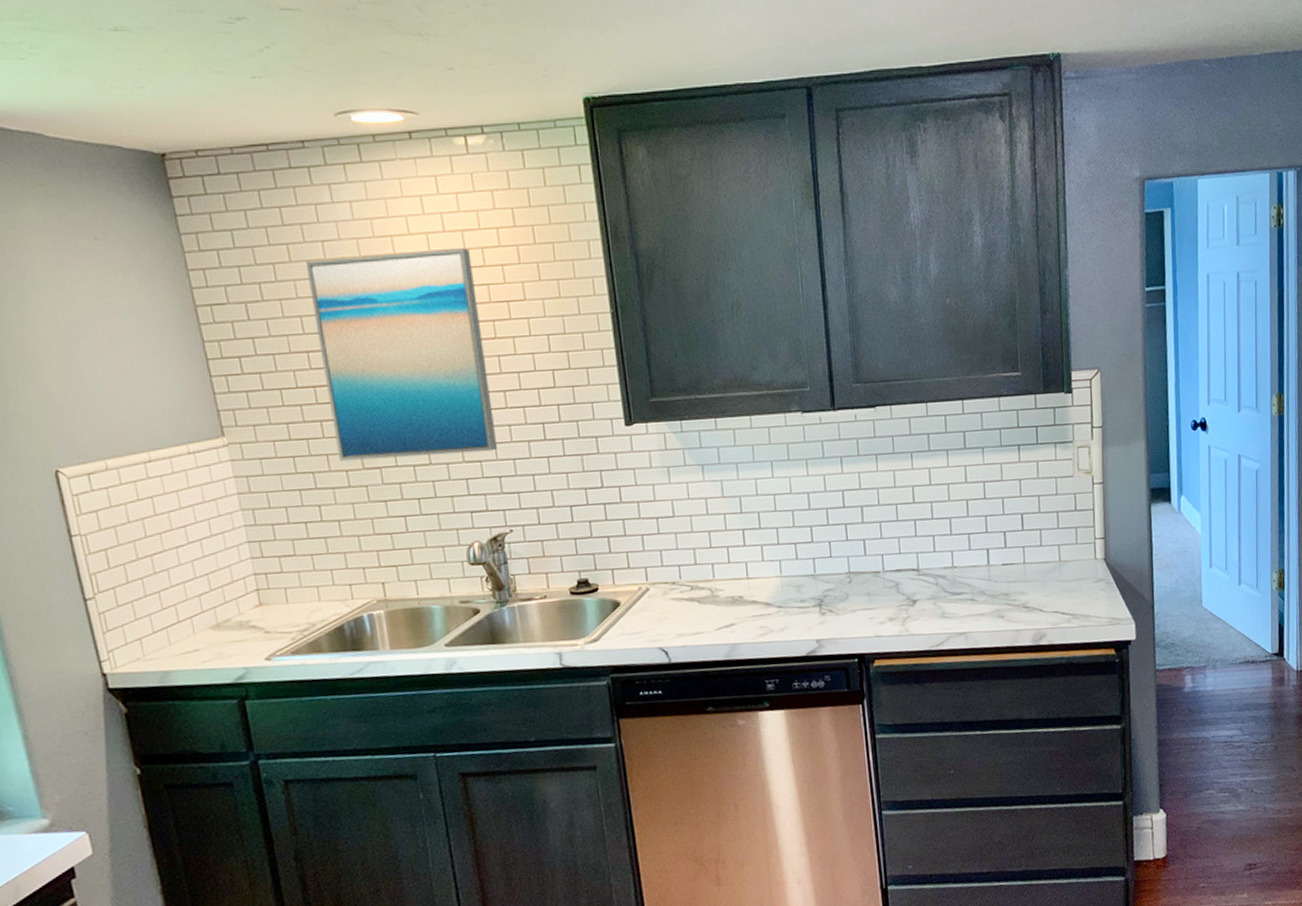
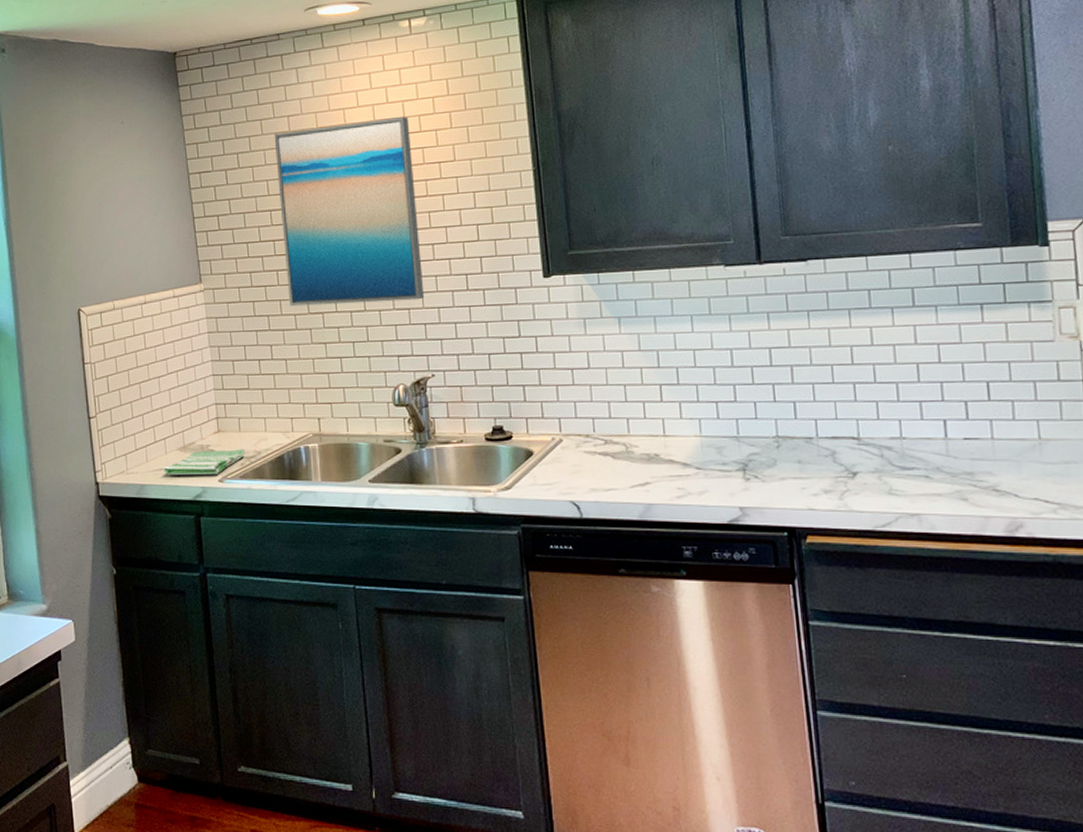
dish towel: none [192,622,296,658] -> present [163,449,245,476]

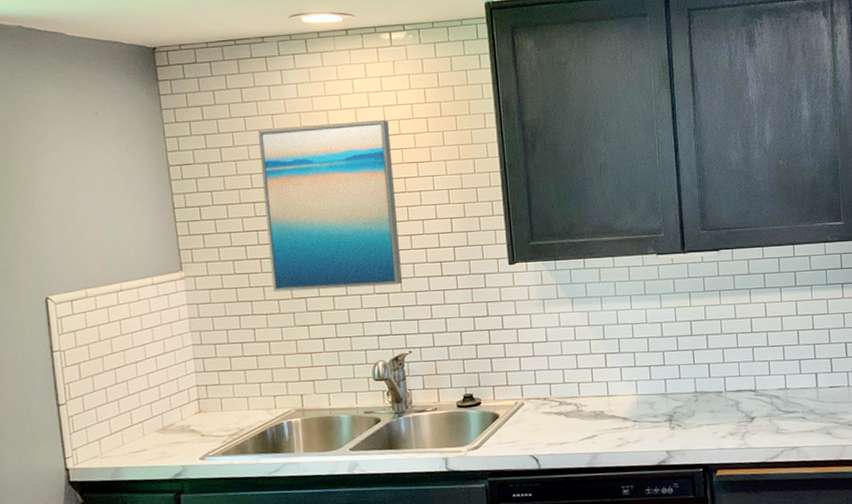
dish towel: present [163,449,245,476] -> none [141,427,227,457]

